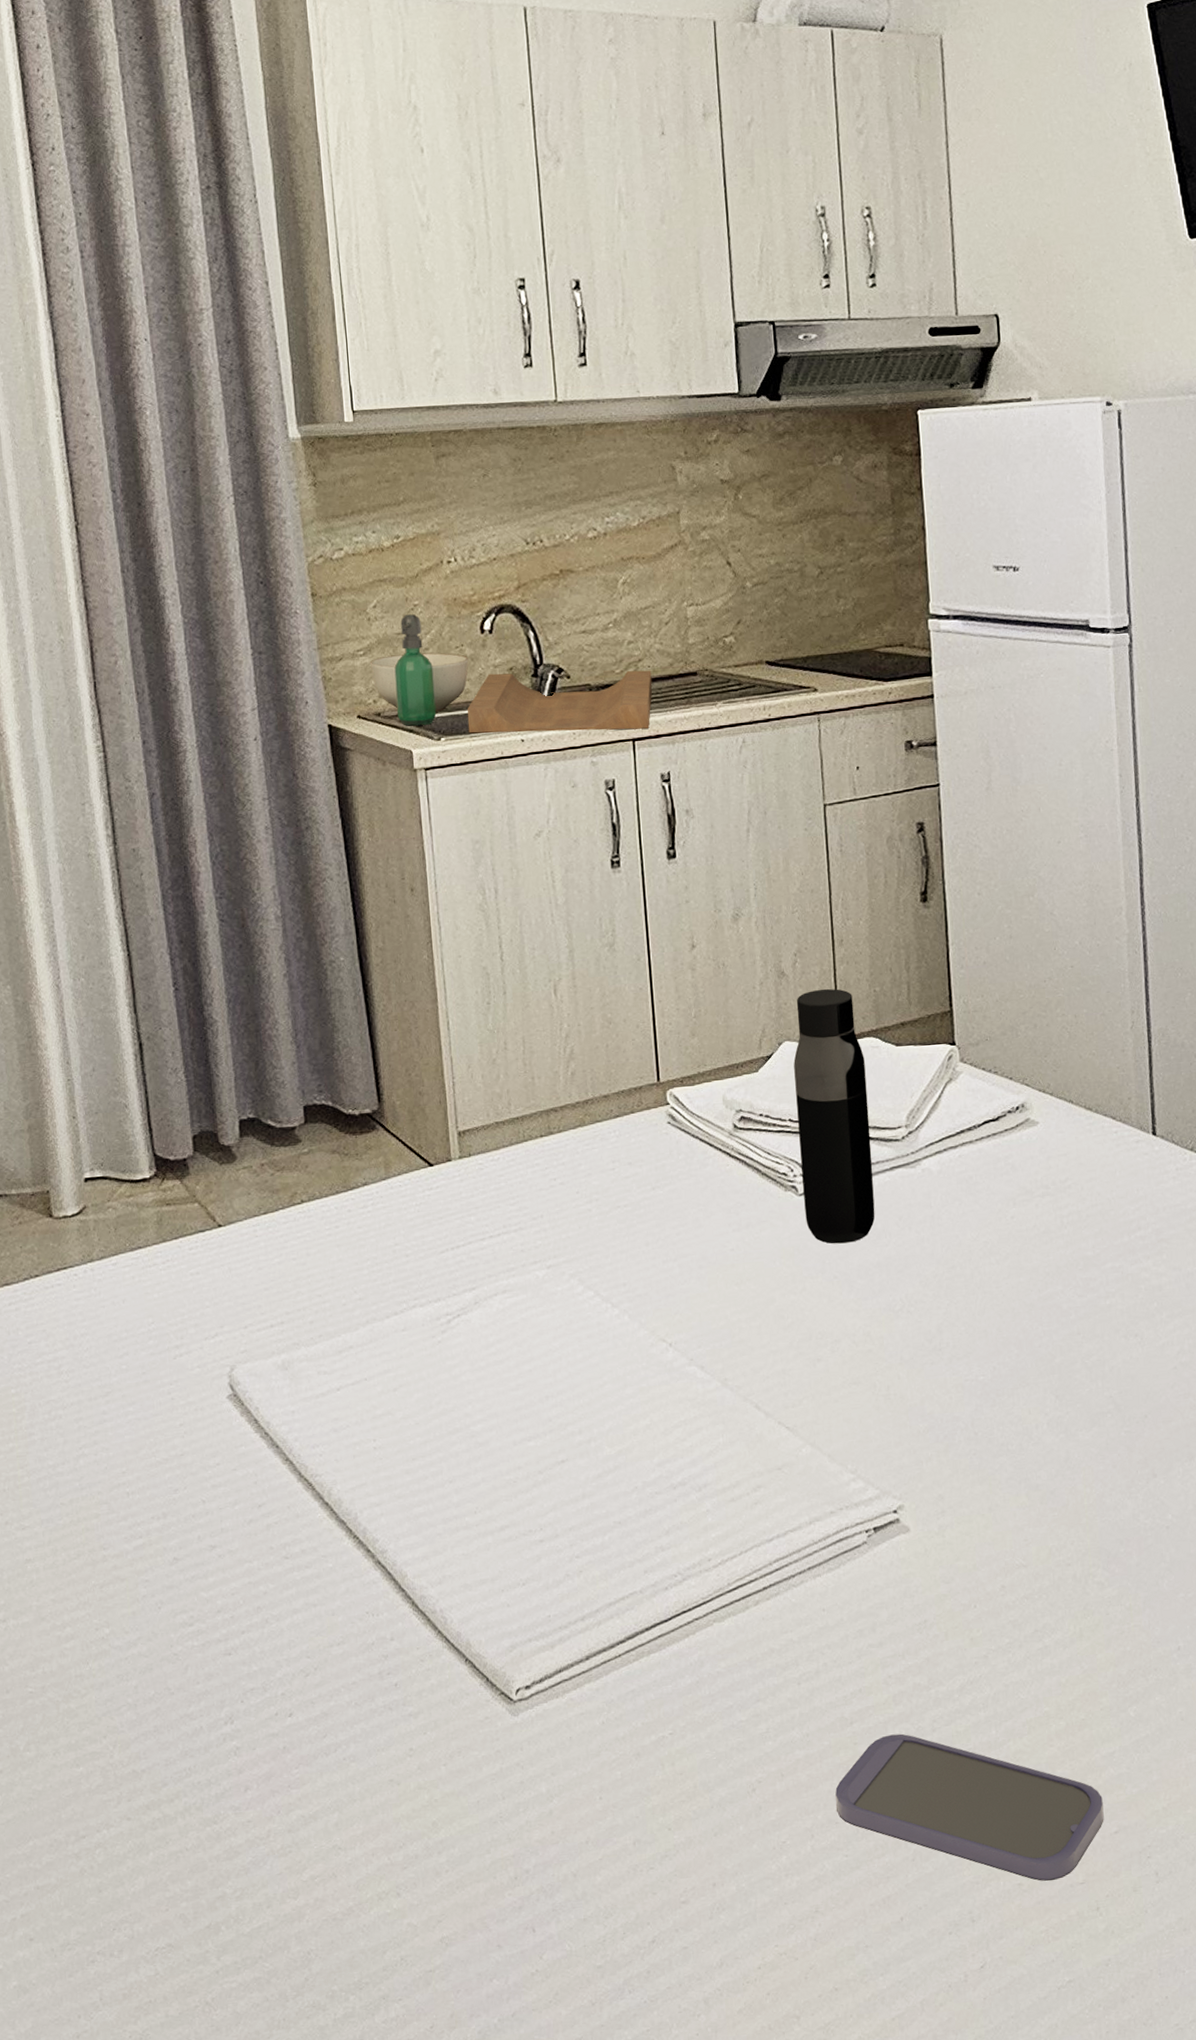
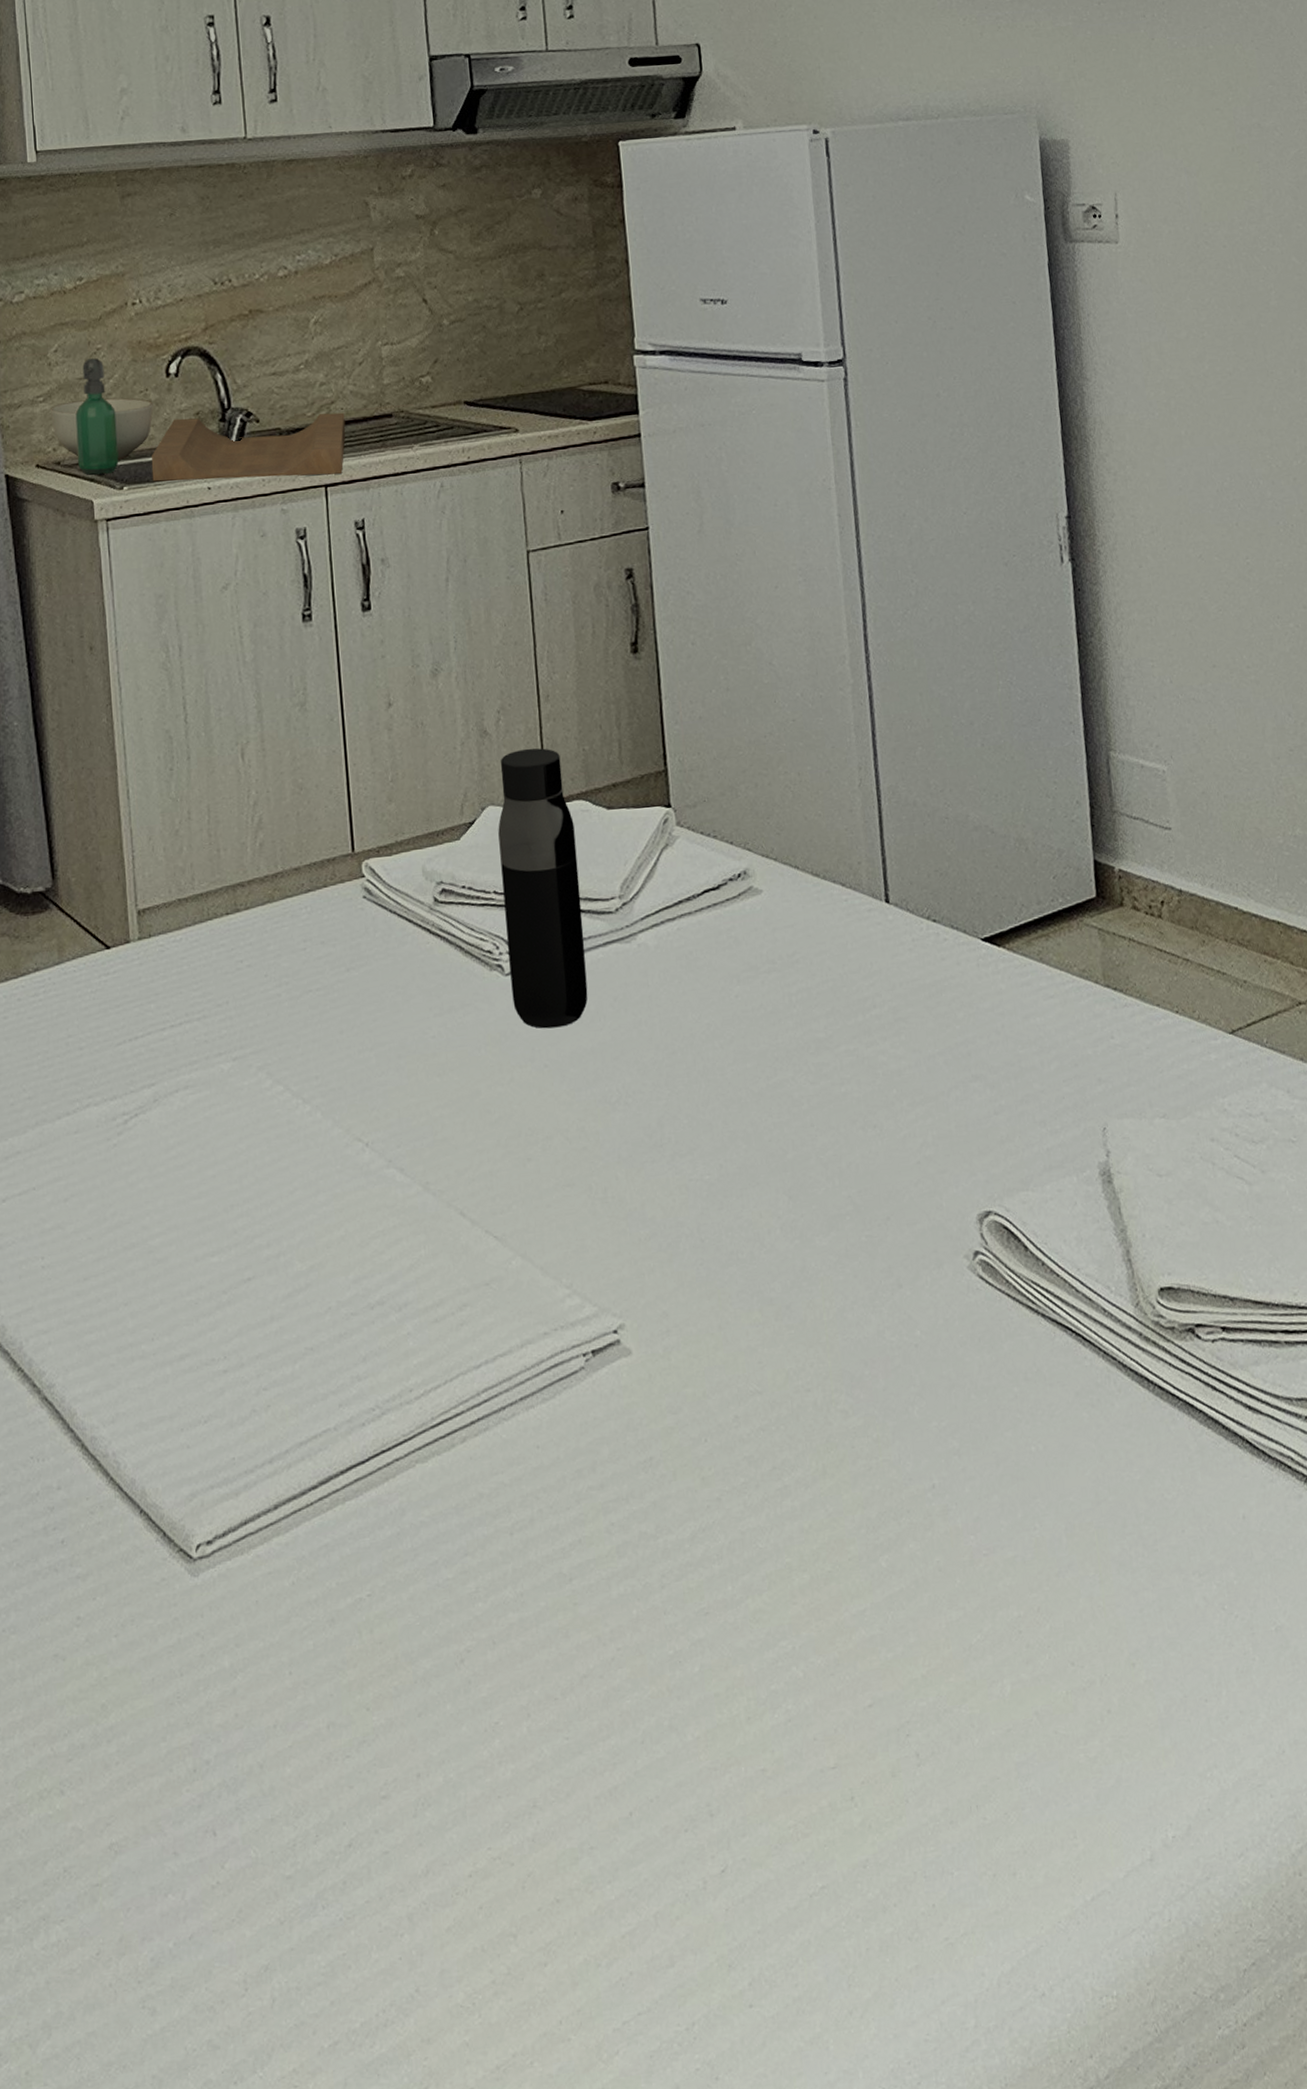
mobile phone: present [835,1733,1104,1881] -> none [553,1591,856,1766]

